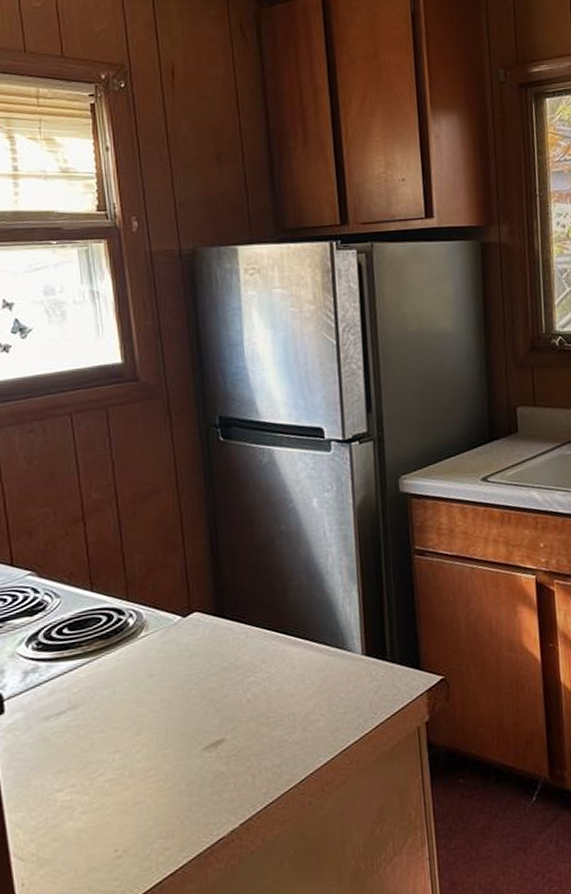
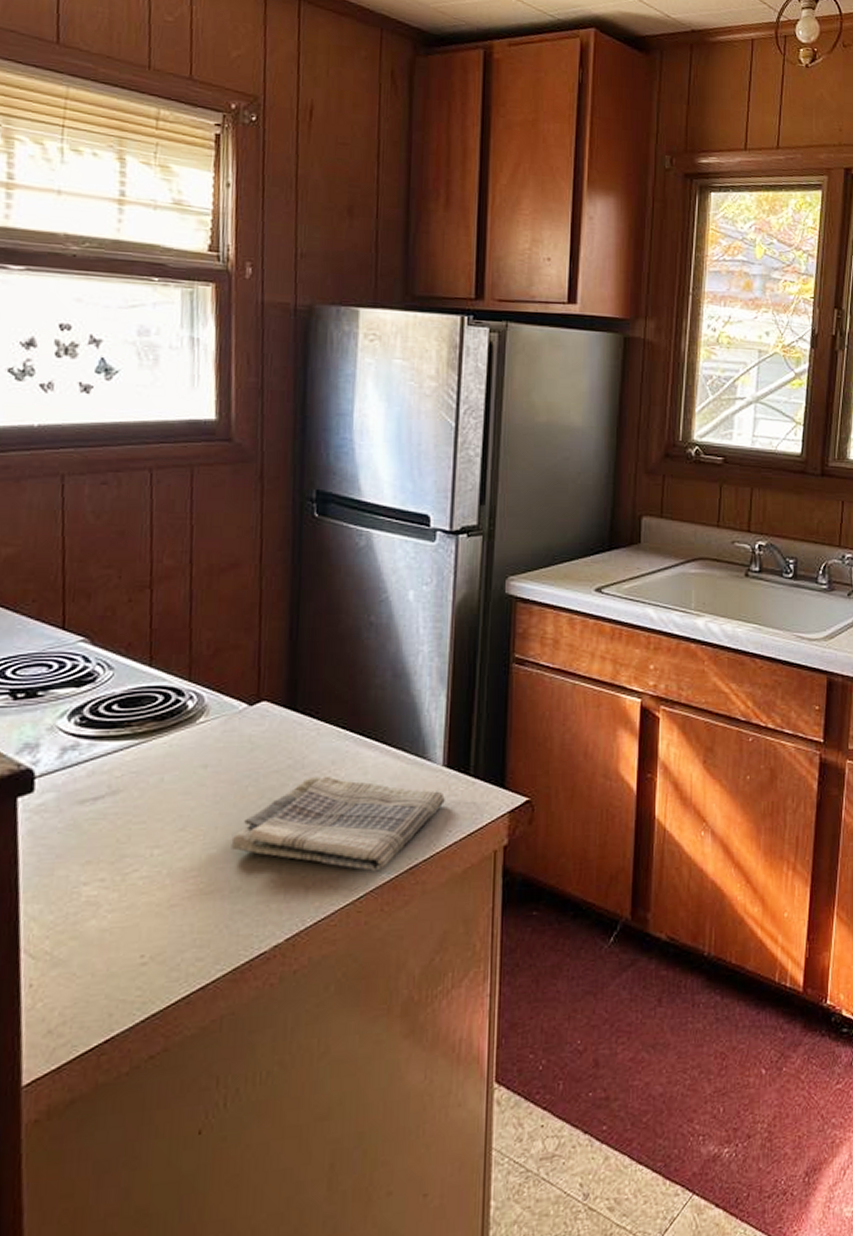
dish towel: none [181,673,368,757] -> present [231,775,445,872]

